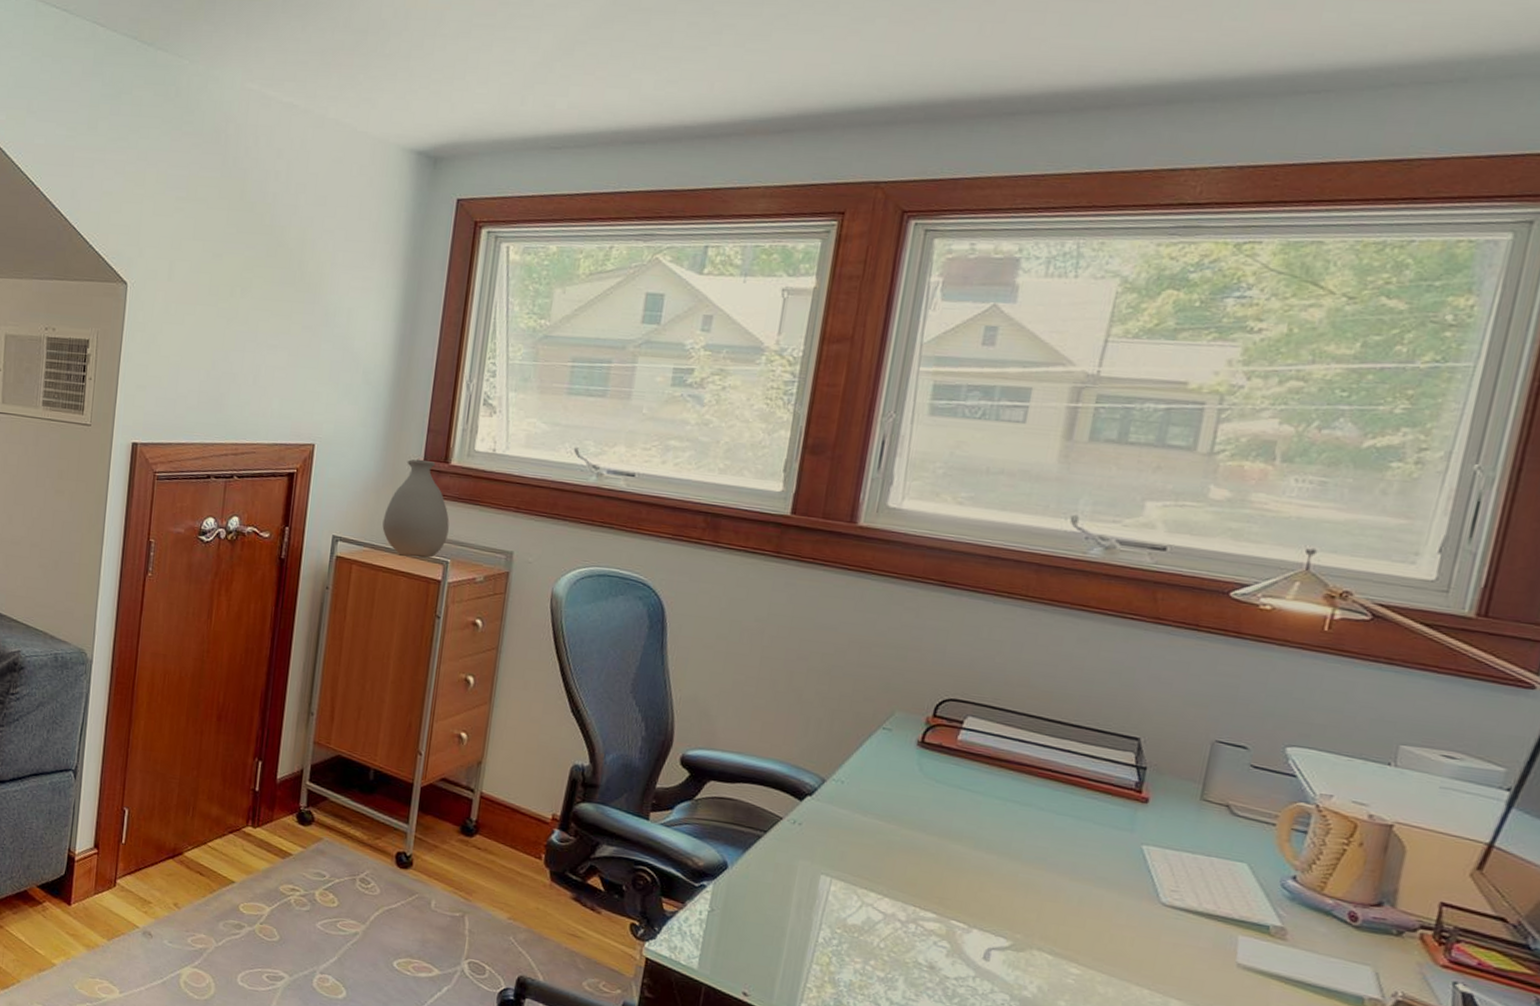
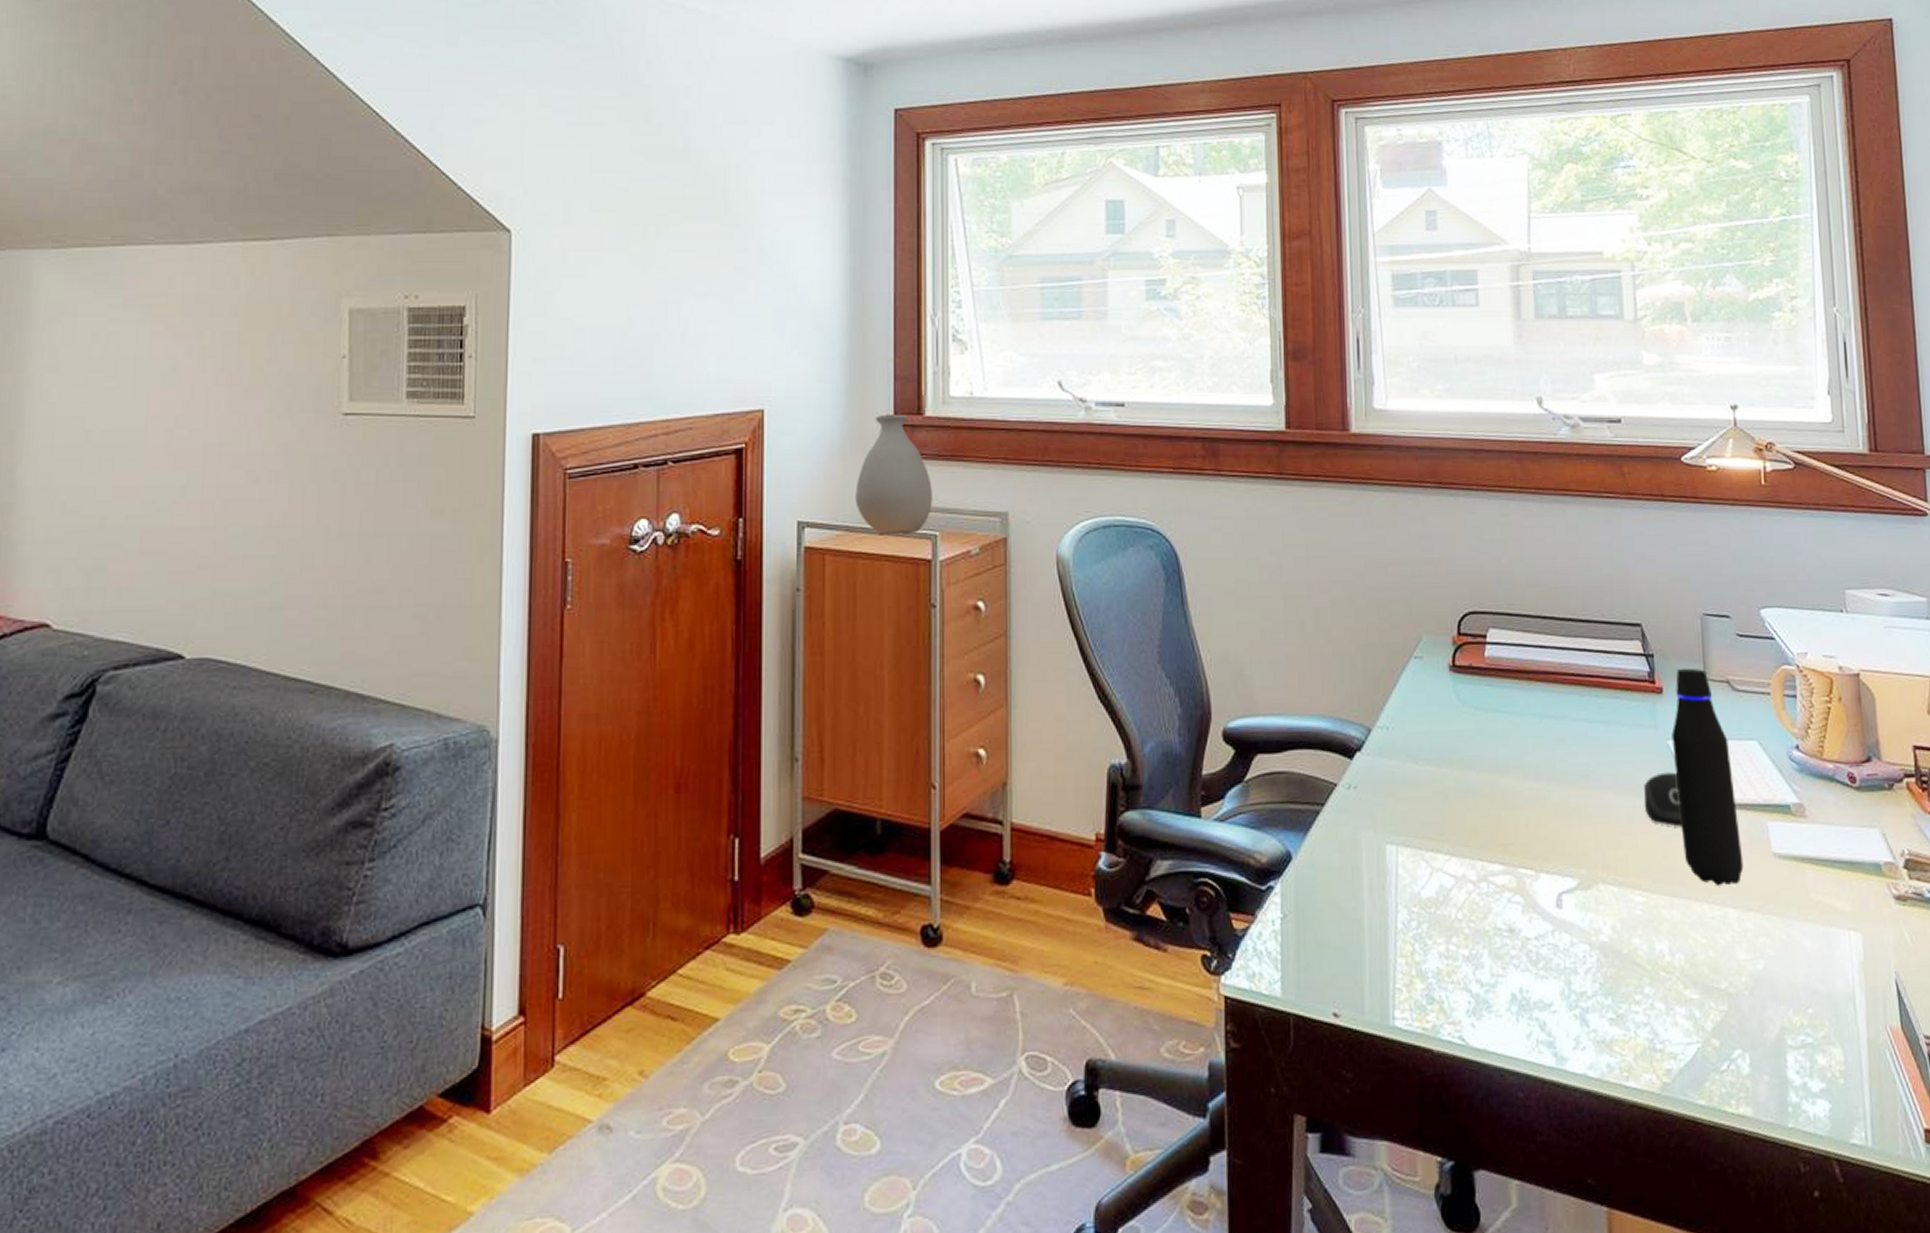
computer mouse: none [1100,871,1145,921] -> present [1644,772,1682,827]
water bottle: none [1133,784,1213,981] -> present [1671,668,1744,885]

